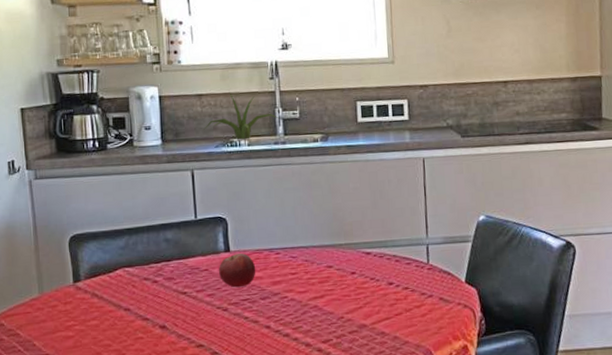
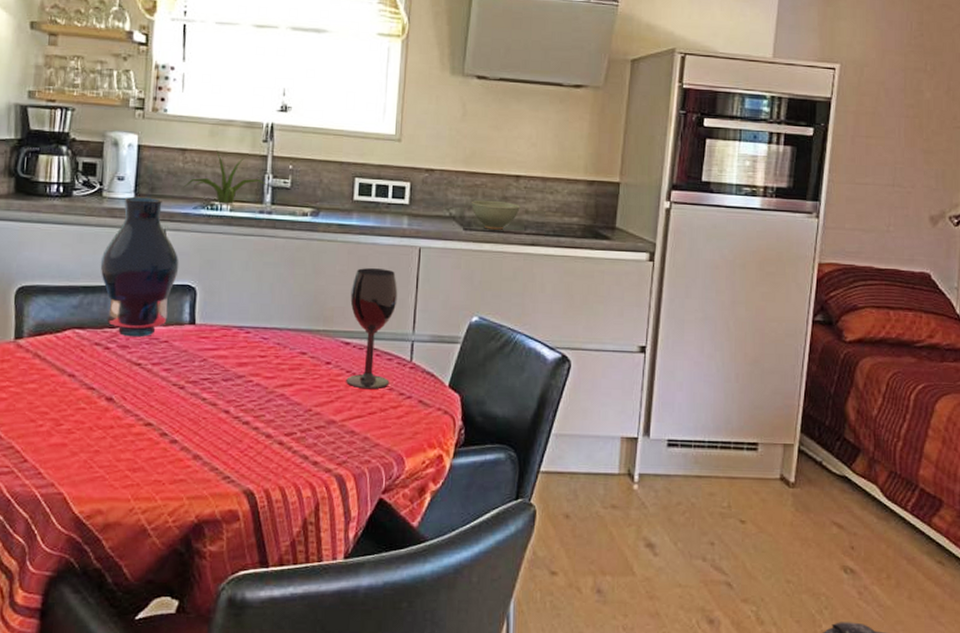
vase: none [139,142,209,269] -> present [100,197,179,337]
fruit: present [218,253,256,288] -> none [179,328,222,365]
wine glass: none [365,181,411,293] -> present [346,268,398,389]
bowl: none [466,107,511,134] -> present [472,200,520,230]

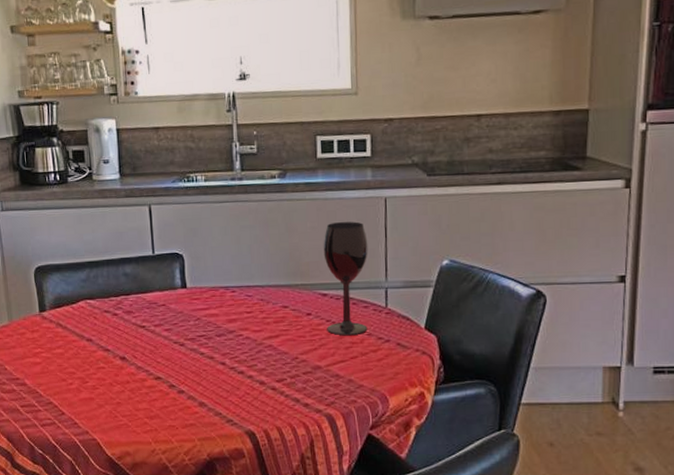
vase: present [100,197,179,337] -> none [99,176,167,303]
plant: present [183,151,269,204] -> none [161,125,237,175]
bowl: present [472,200,520,230] -> none [433,143,484,173]

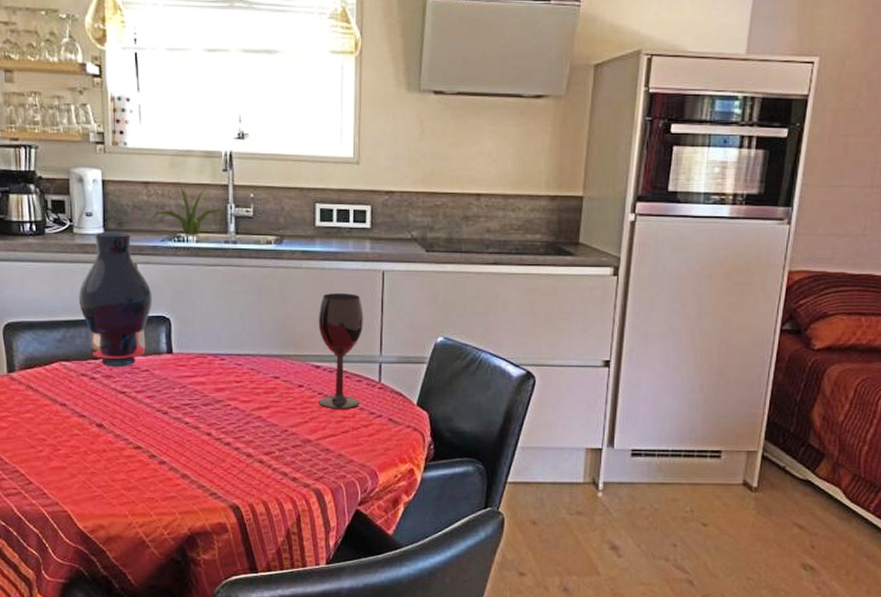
vase: none [99,176,167,303] -> present [78,233,153,367]
plant: none [161,125,237,175] -> present [149,182,232,235]

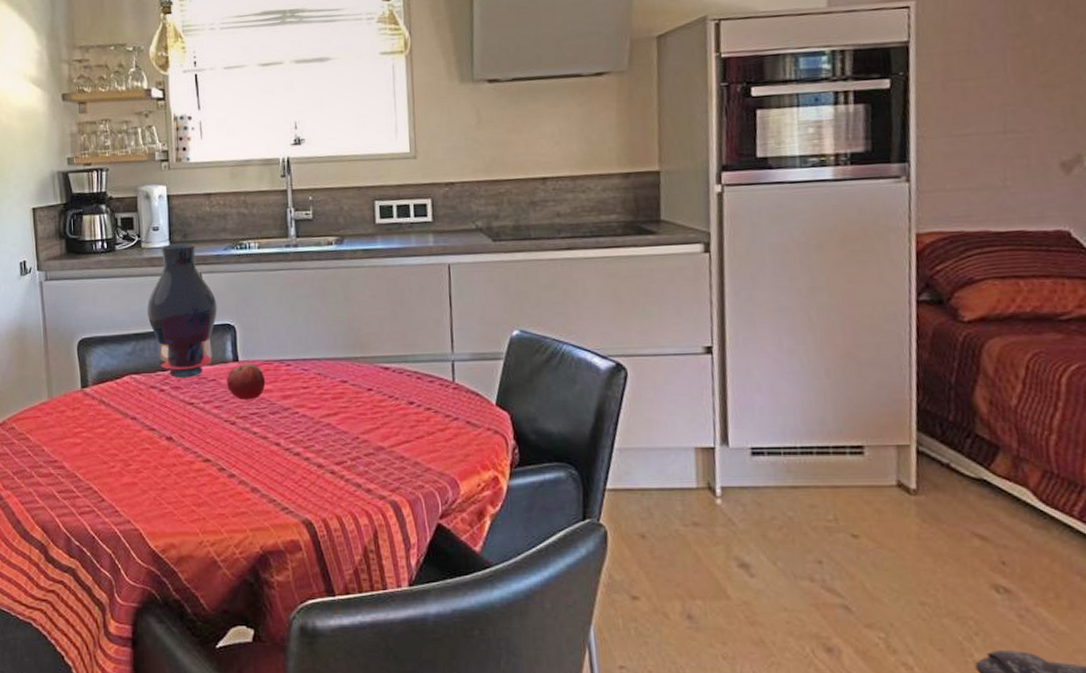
plant: present [149,182,232,235] -> none [212,191,292,242]
fruit: none [159,356,199,392] -> present [226,364,266,400]
wine glass: present [318,293,364,410] -> none [383,290,434,413]

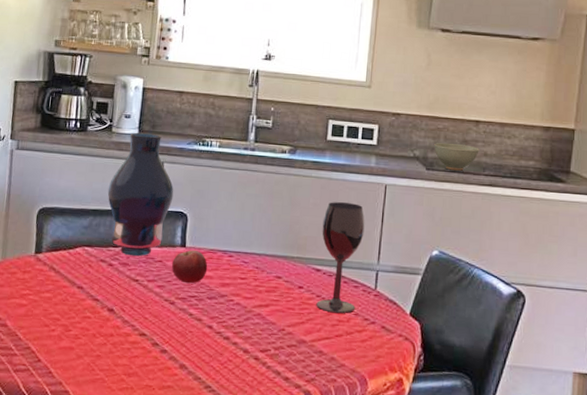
wine glass: none [383,290,434,413] -> present [316,202,365,314]
bowl: none [498,207,551,238] -> present [434,143,479,171]

